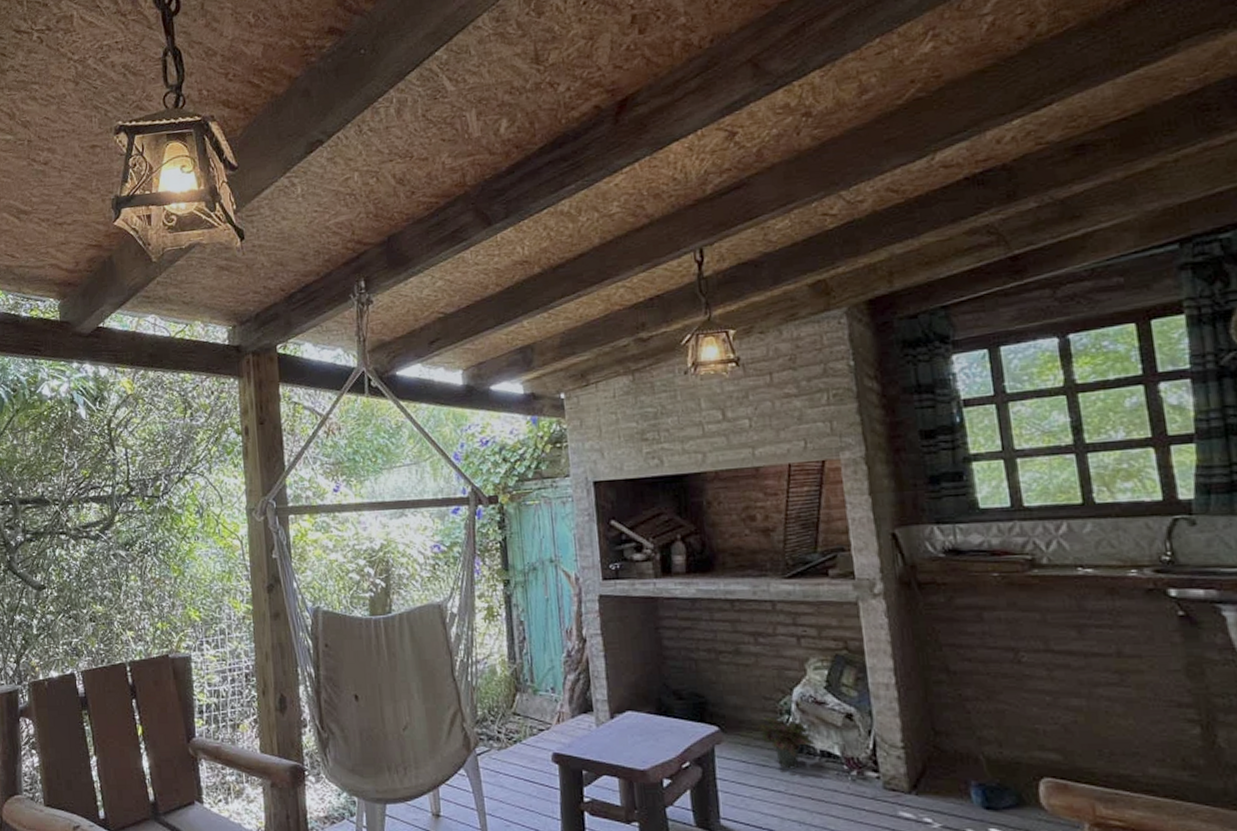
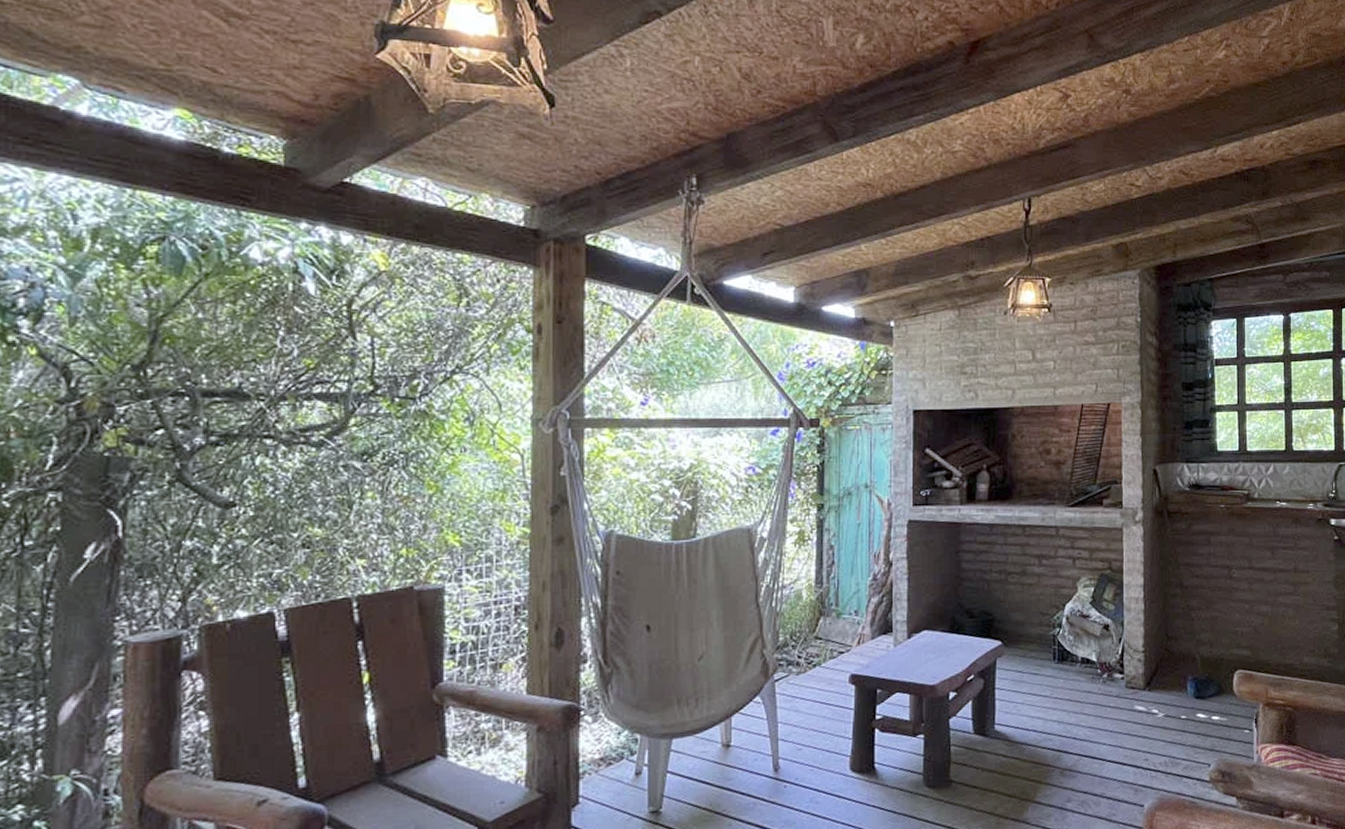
potted plant: present [757,716,817,770] -> none [1033,630,1079,676]

